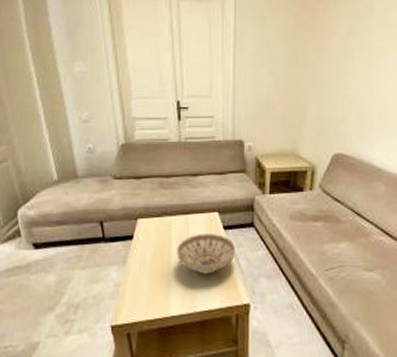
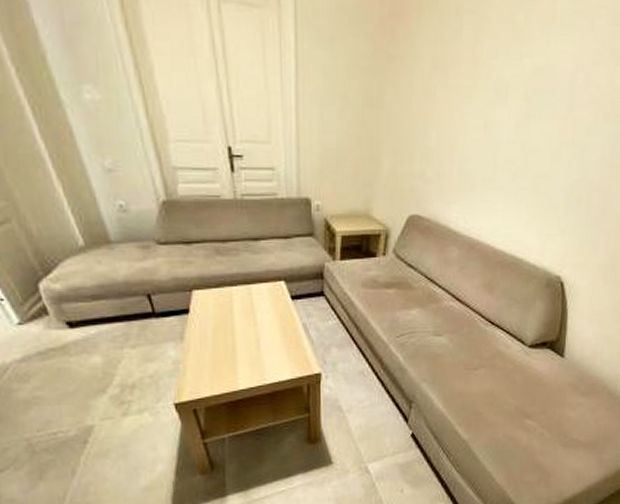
decorative bowl: present [177,234,235,275] -> none [240,304,304,347]

